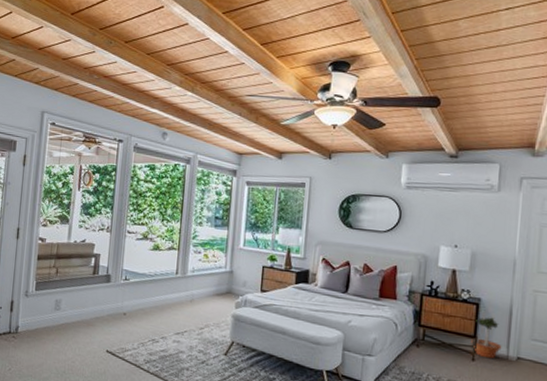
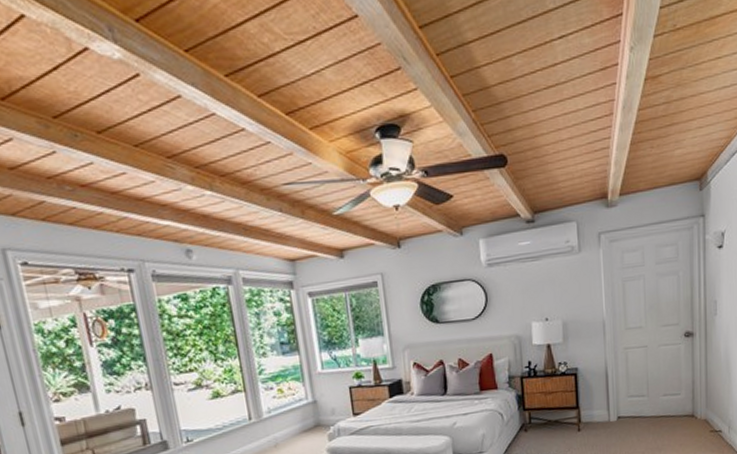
potted tree: present [471,315,502,359] -> none [574,381,603,426]

